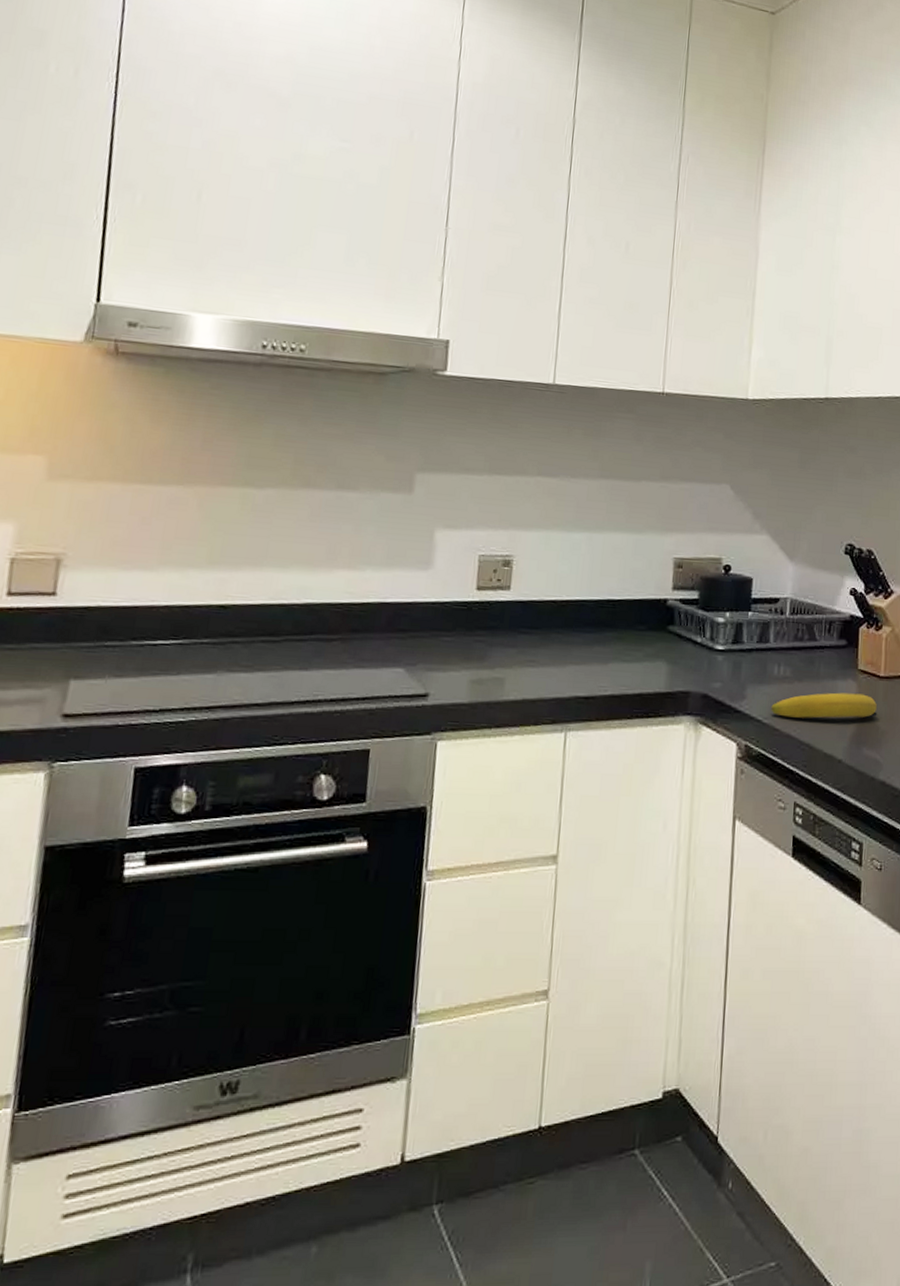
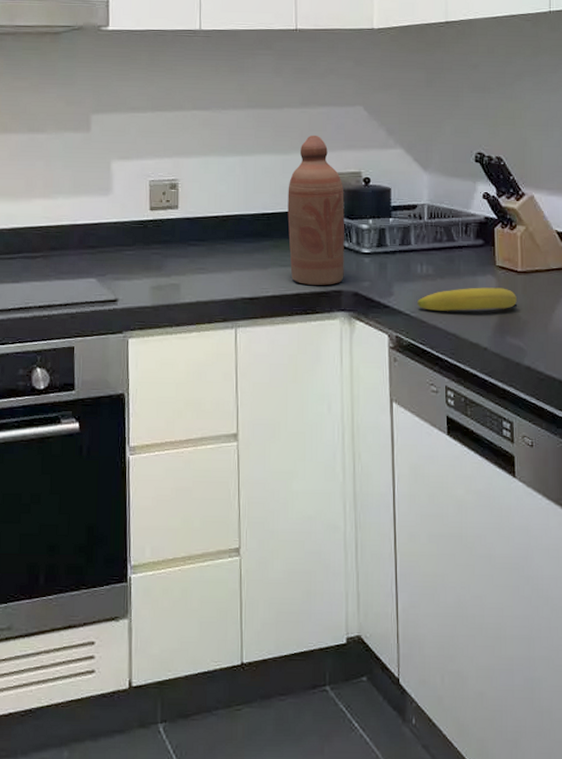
bottle: none [634,513,701,685] -> present [287,135,344,285]

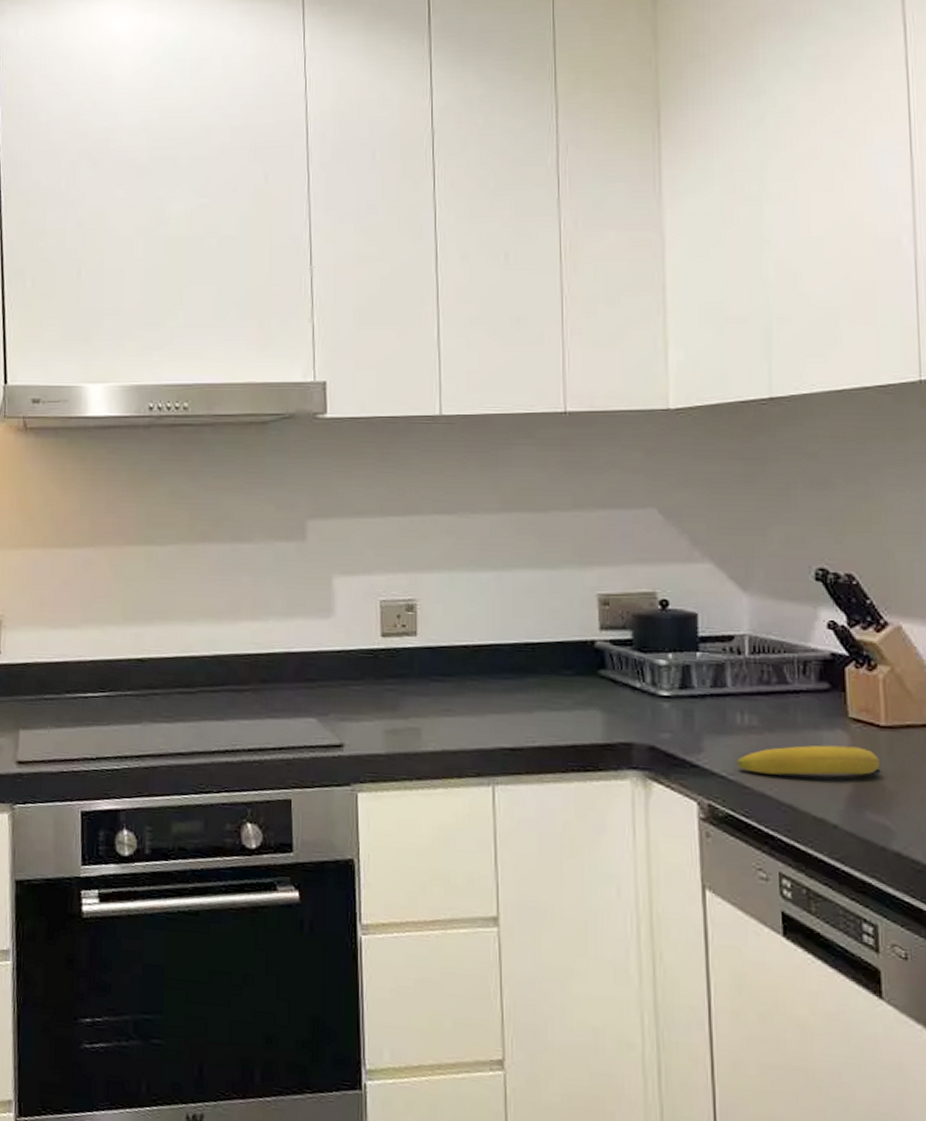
bottle: present [287,135,344,285] -> none [558,545,635,736]

